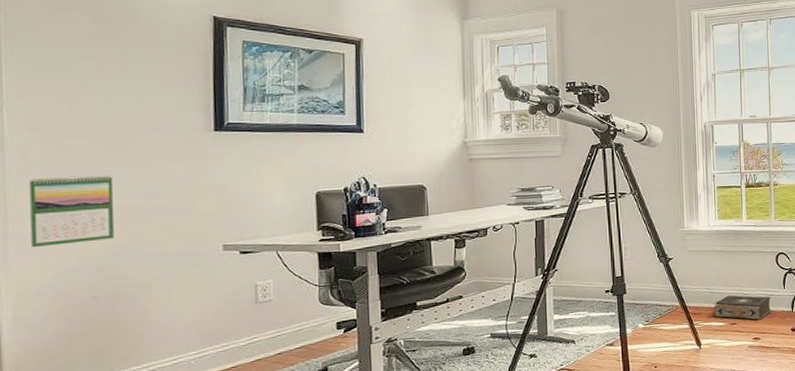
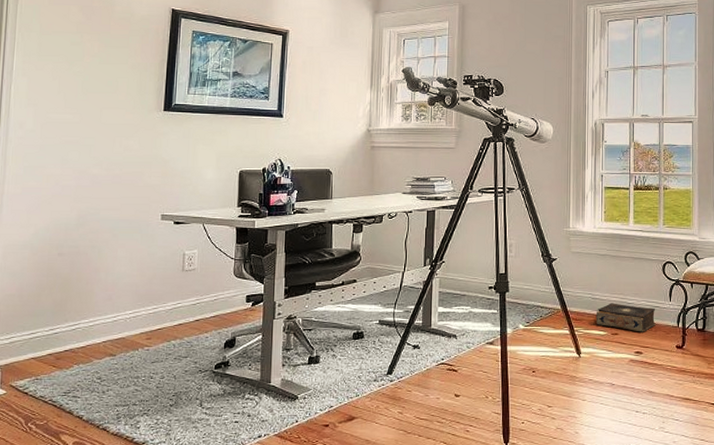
calendar: present [29,175,114,248] -> none [18,146,84,207]

